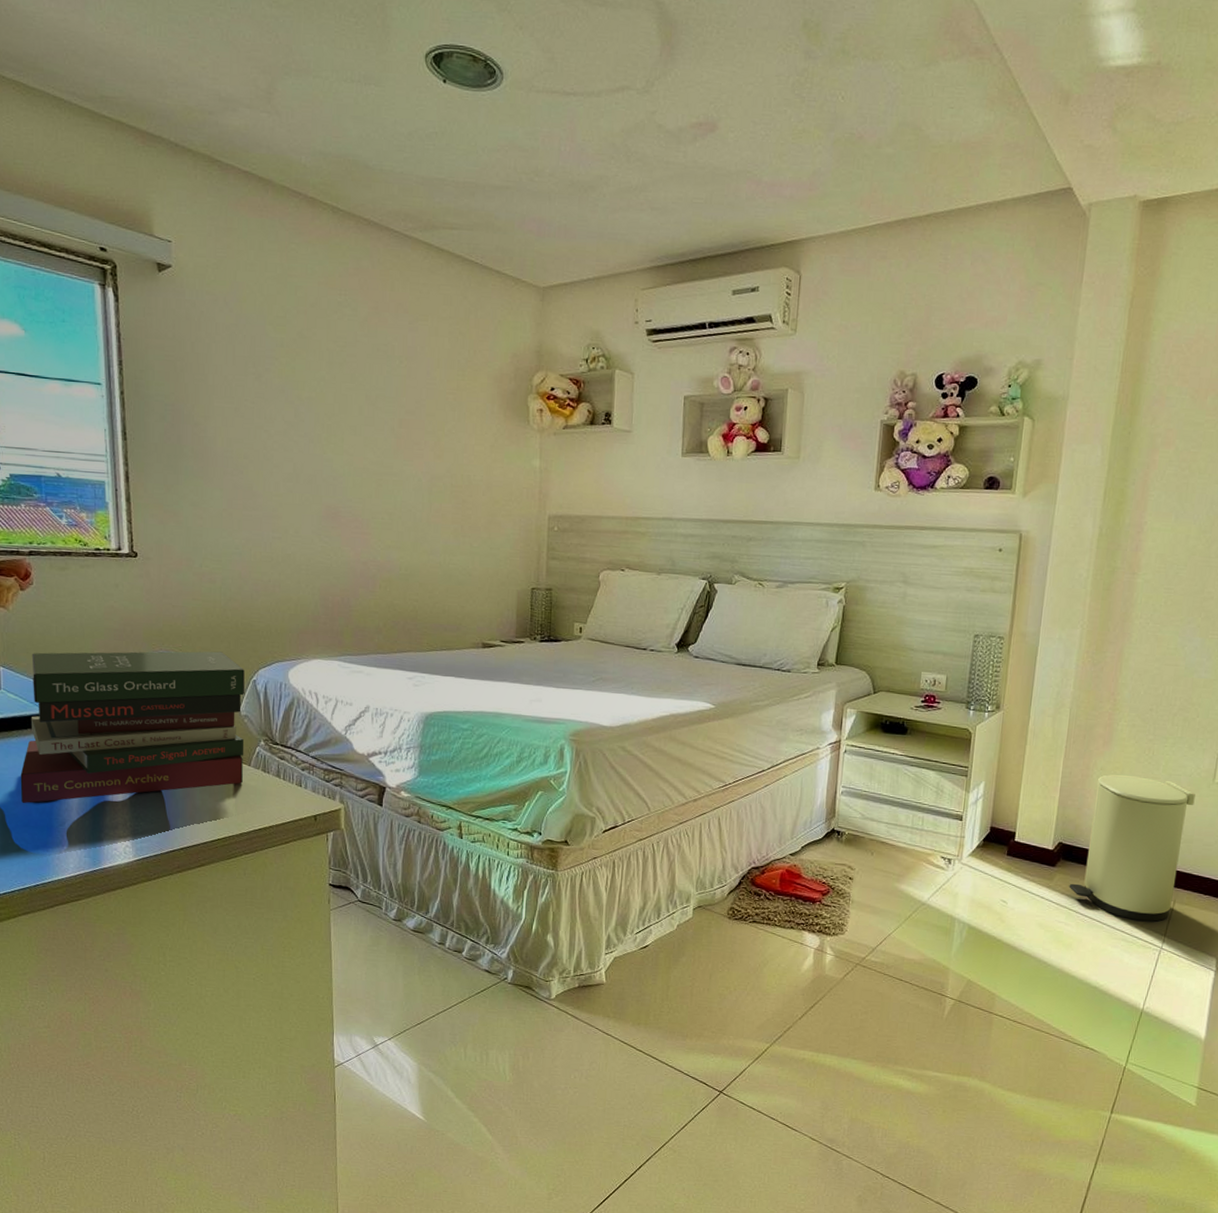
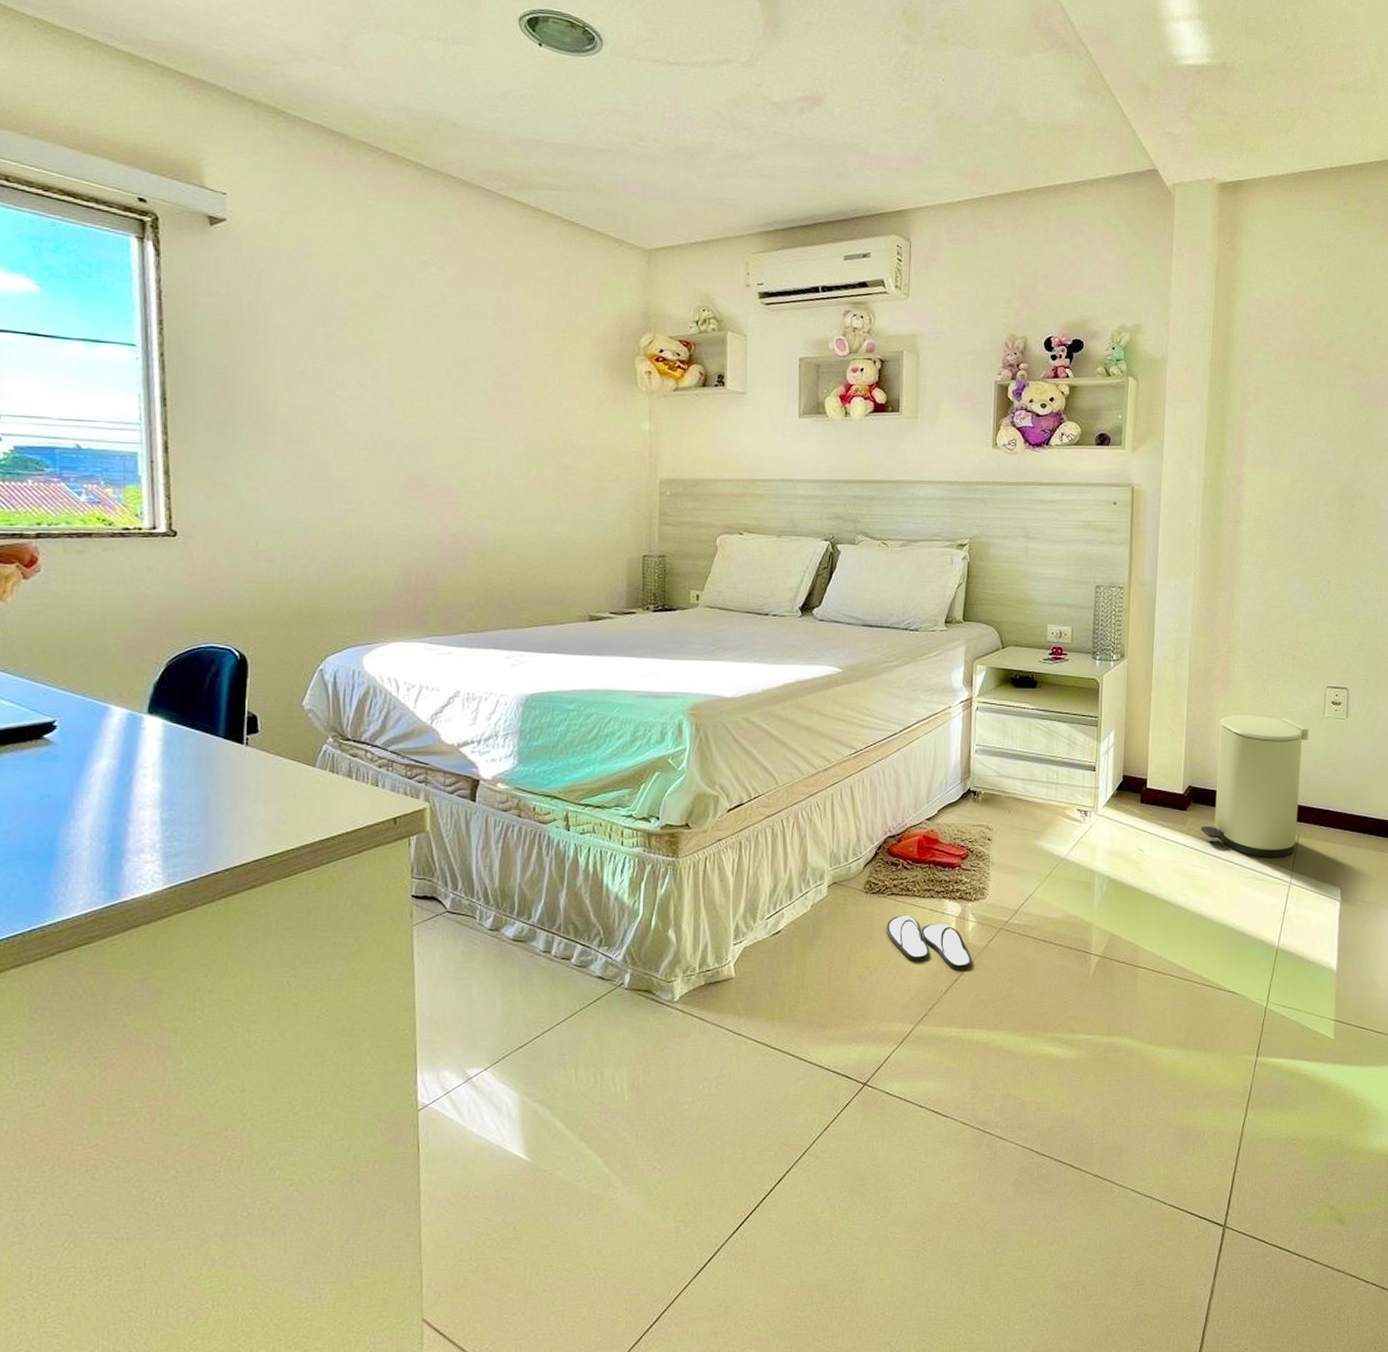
books: present [20,651,245,804] -> none [14,639,309,832]
slippers: none [747,942,828,998] -> present [887,915,972,969]

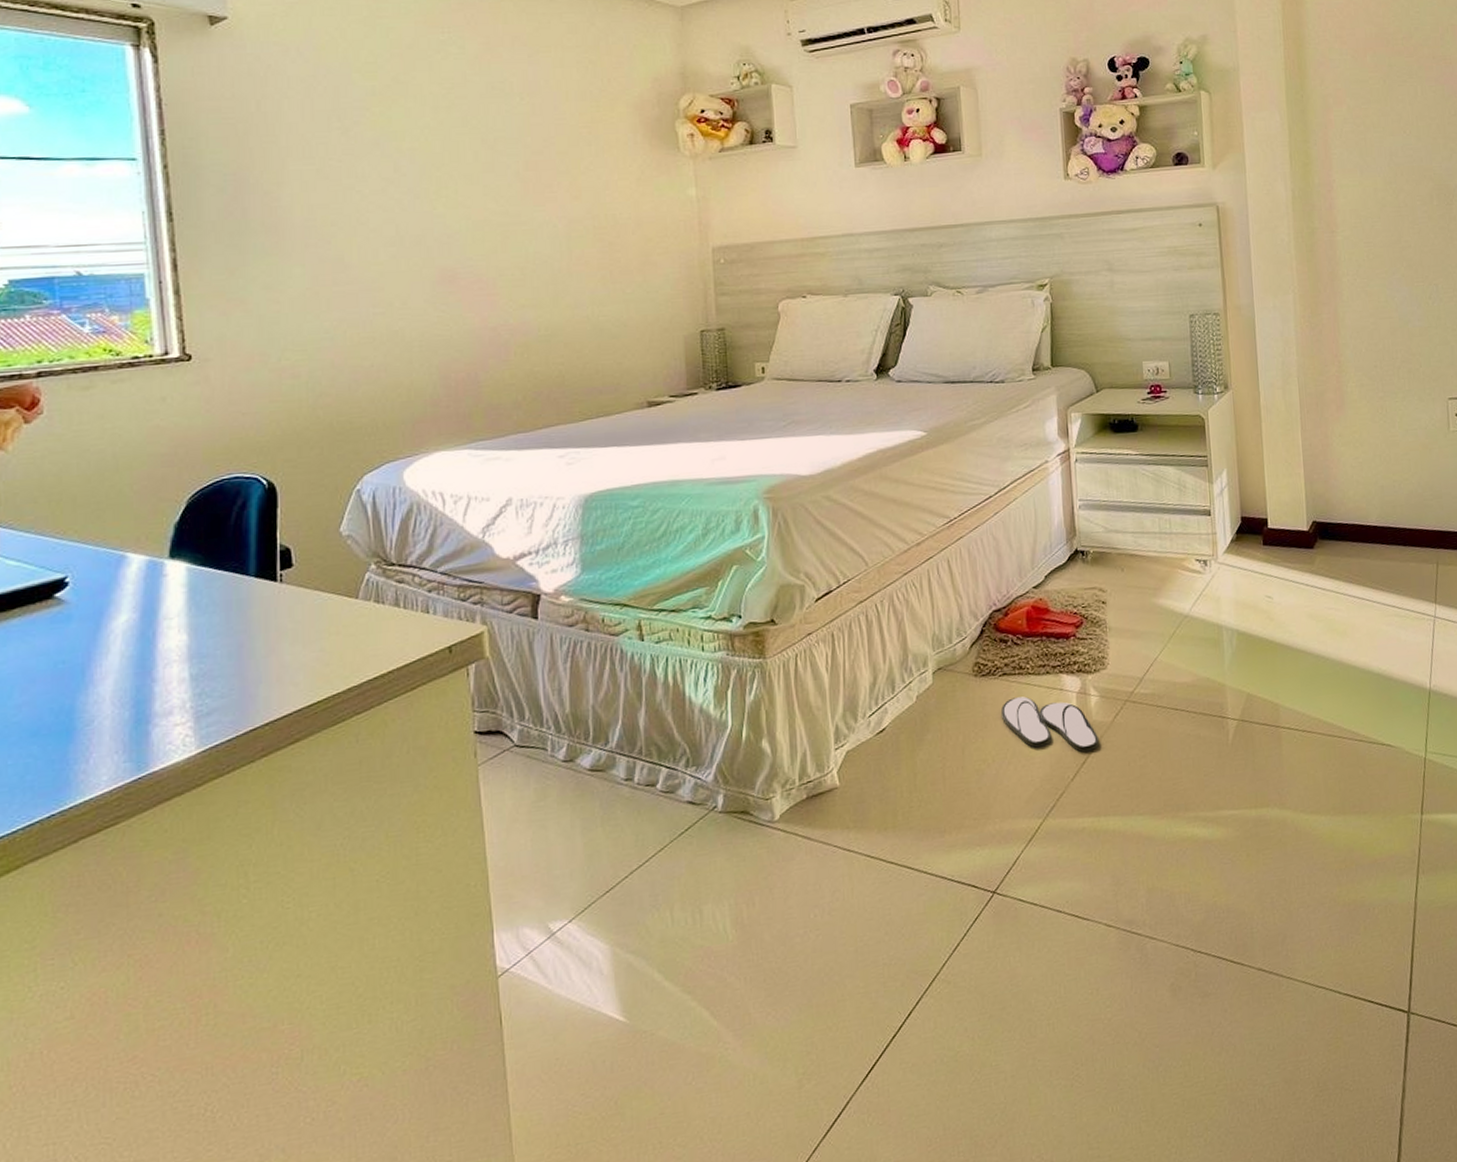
pedal bin: present [1201,714,1309,857] -> none [1331,437,1436,592]

